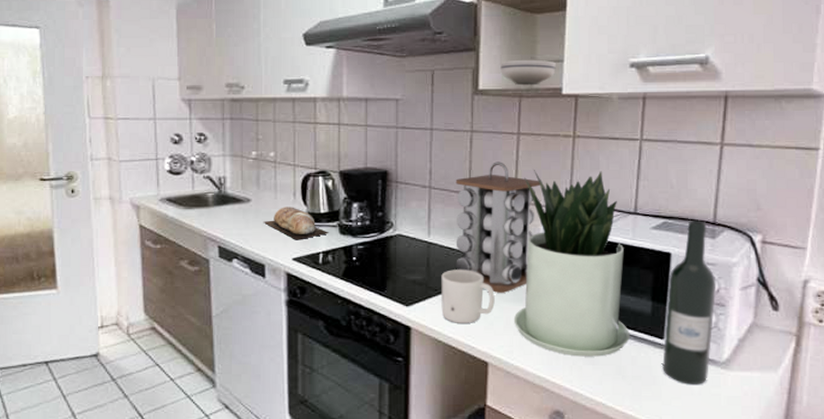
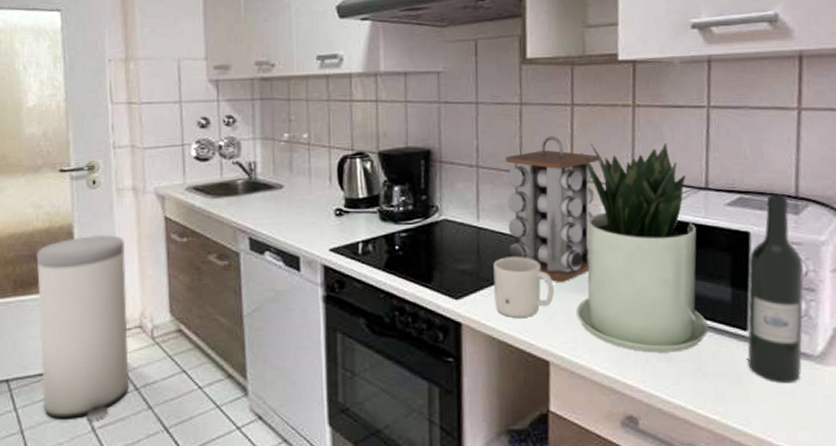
pedal bin: none [19,239,107,407] -> present [36,234,130,420]
bread loaf: present [263,207,329,240] -> none [297,192,368,229]
bowl: present [499,59,556,86] -> none [548,24,610,52]

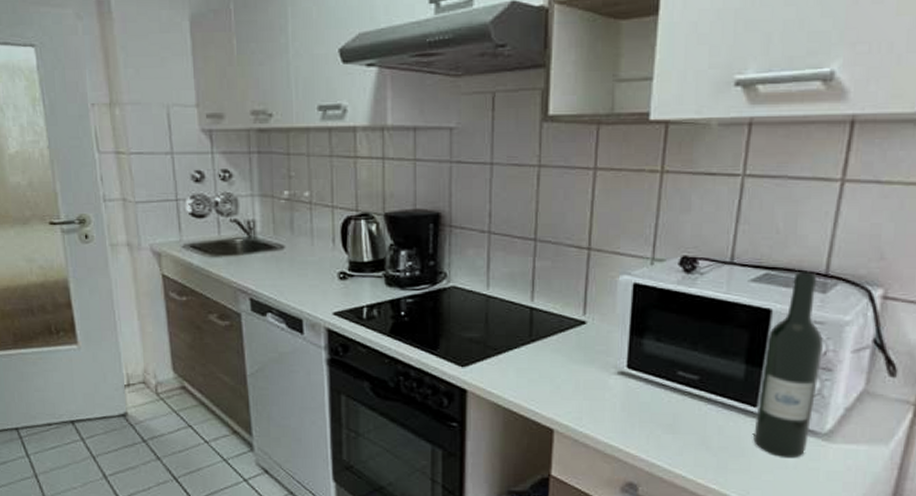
pedal bin: present [36,234,130,420] -> none [34,290,137,468]
mug: present [493,256,554,318] -> none [501,326,563,387]
spice rack: present [505,136,599,282] -> none [518,202,619,353]
planter: present [577,143,709,353] -> none [584,212,718,425]

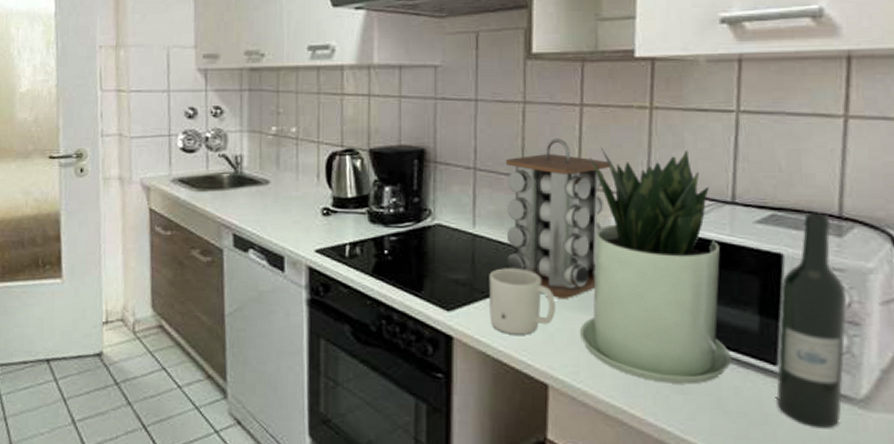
mug: none [501,326,563,387] -> present [489,268,556,335]
spice rack: none [518,202,619,353] -> present [505,138,610,298]
planter: none [584,212,718,425] -> present [580,148,731,385]

